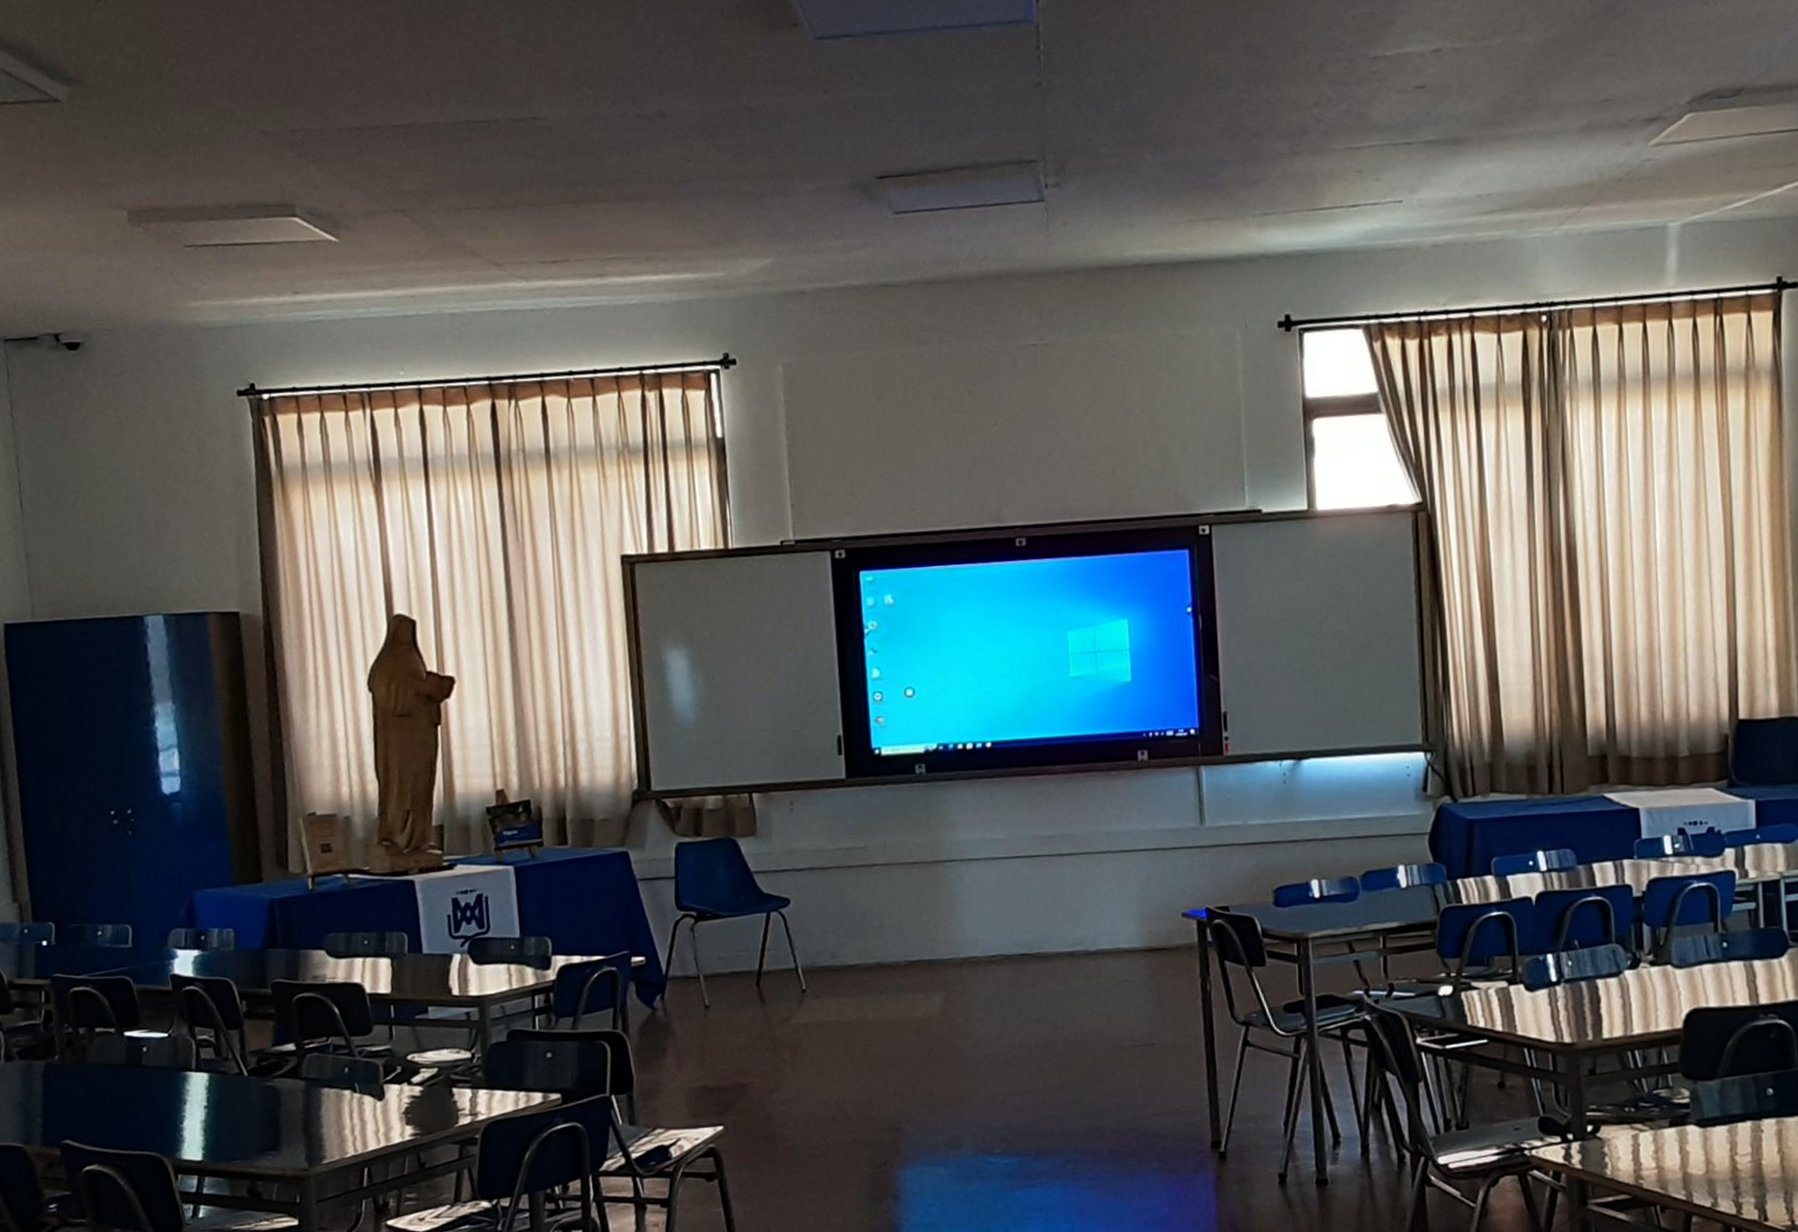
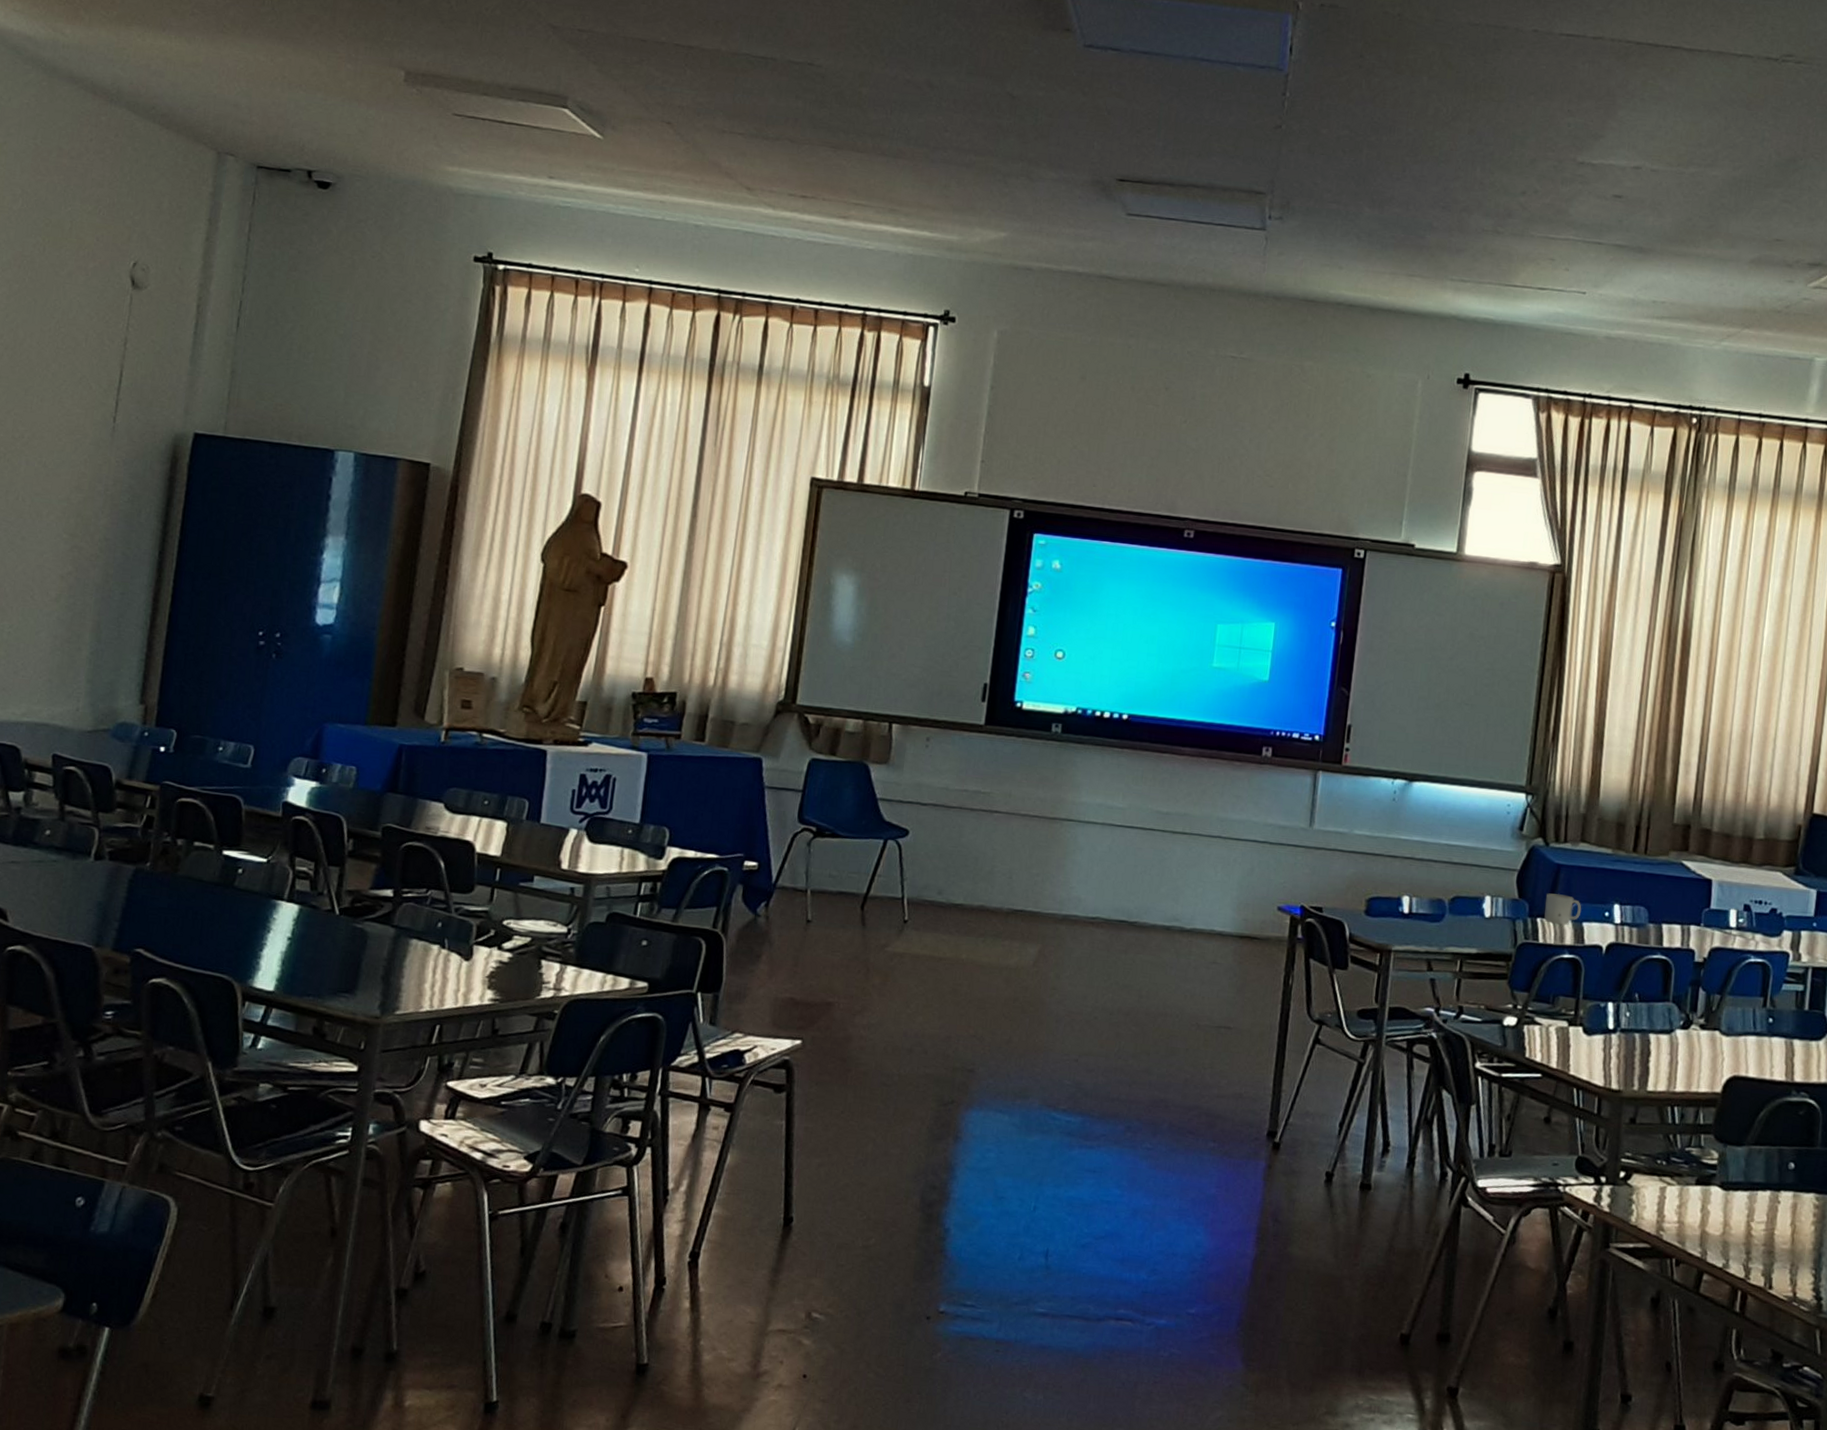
mug: none [1462,850,1503,883] -> present [1544,893,1582,925]

